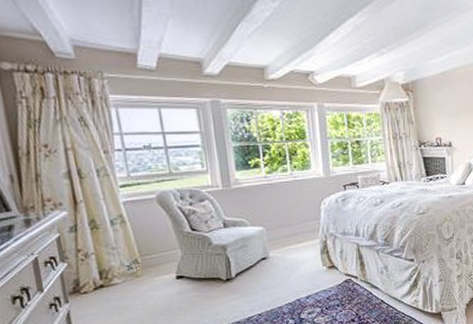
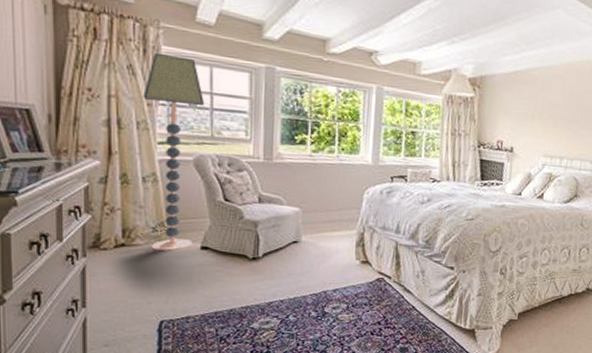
floor lamp: none [98,102,168,286] -> present [143,52,204,251]

